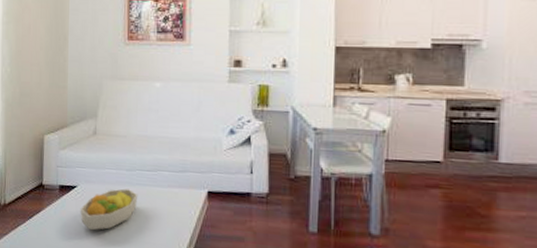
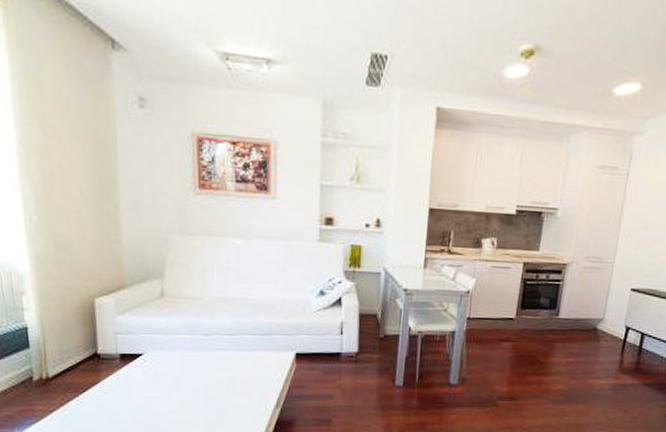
fruit bowl: present [80,188,138,231] -> none [148,354,218,400]

